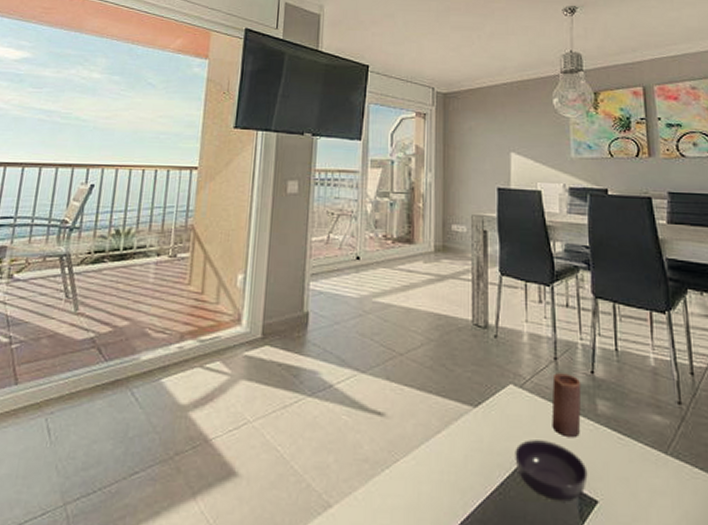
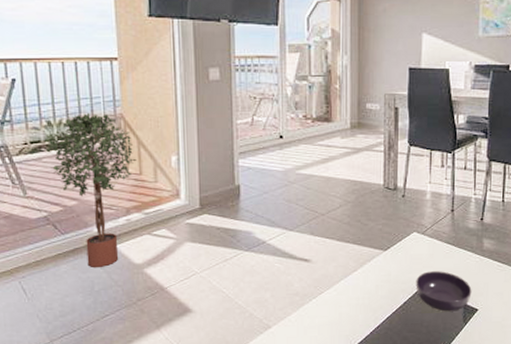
potted tree: none [107,222,200,406] -> present [43,112,136,267]
candle: present [551,373,582,437] -> none [446,221,472,267]

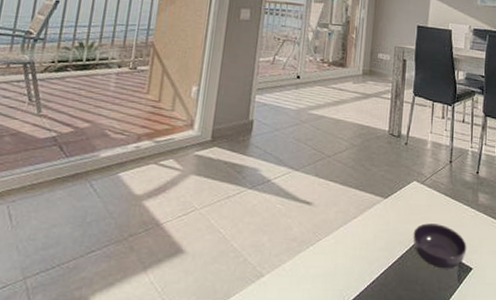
potted tree: present [43,112,136,267] -> none [70,38,158,196]

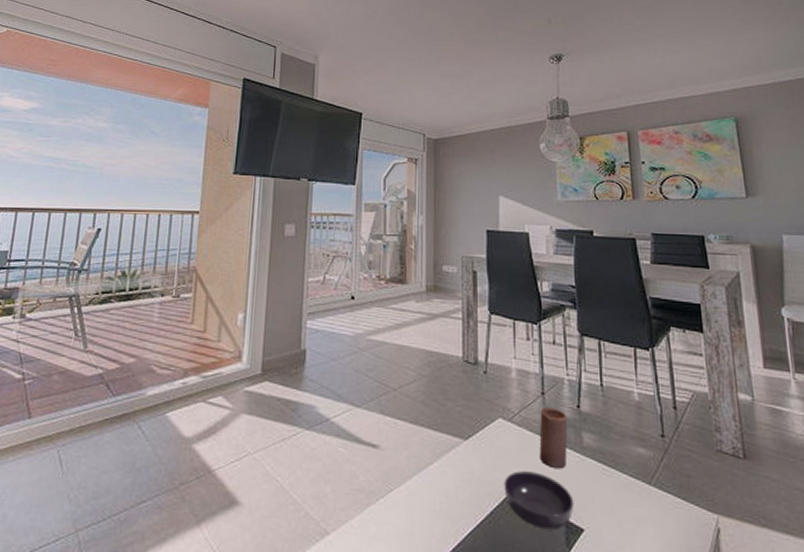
candle: none [443,173,469,221] -> present [539,407,568,468]

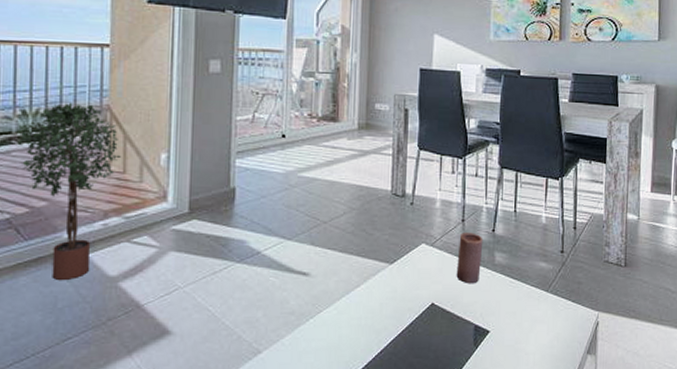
potted tree: none [114,264,202,439] -> present [14,102,121,280]
bowl: present [504,471,574,531] -> none [423,287,483,335]

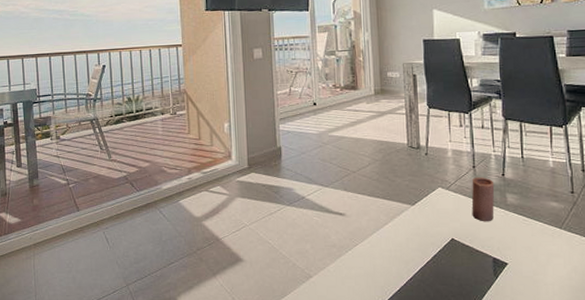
potted tree: present [14,102,121,280] -> none [124,89,196,220]

